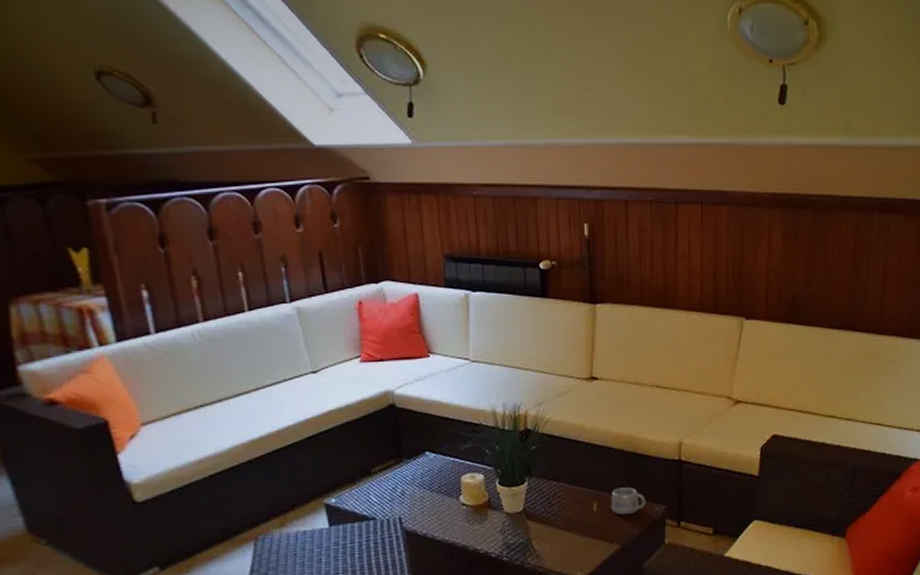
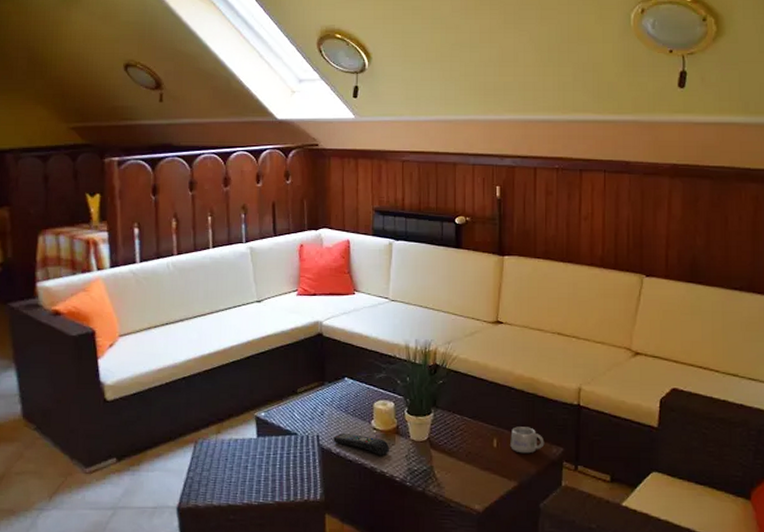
remote control: none [418,512,482,532] -> present [333,433,389,455]

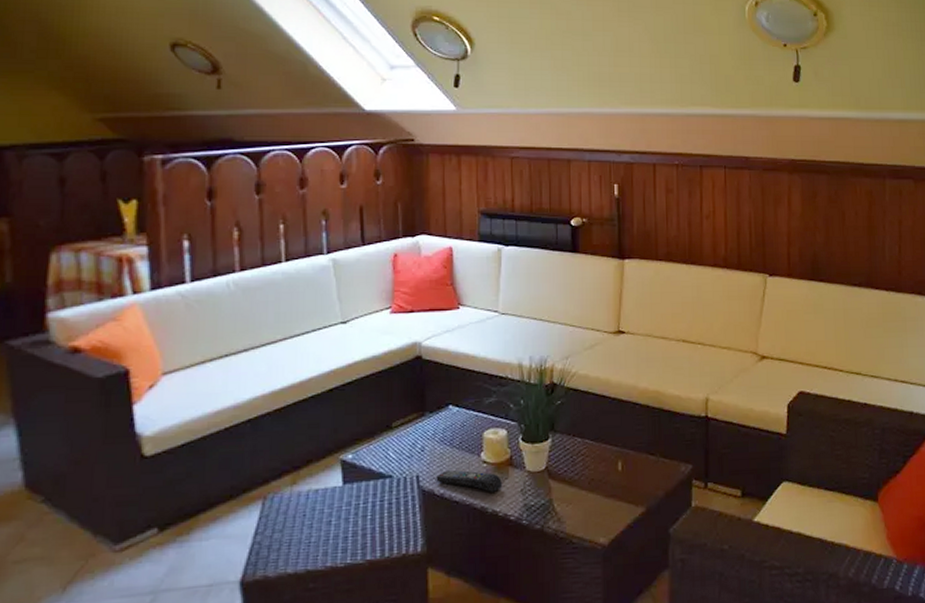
mug: present [510,426,545,454] -> none [636,445,673,475]

